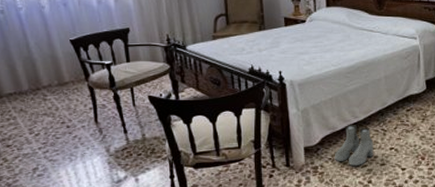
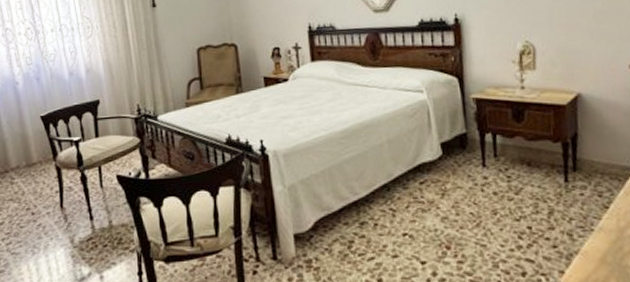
boots: present [335,125,374,167] -> none [332,204,382,260]

